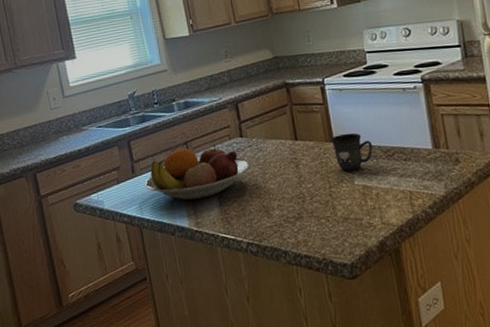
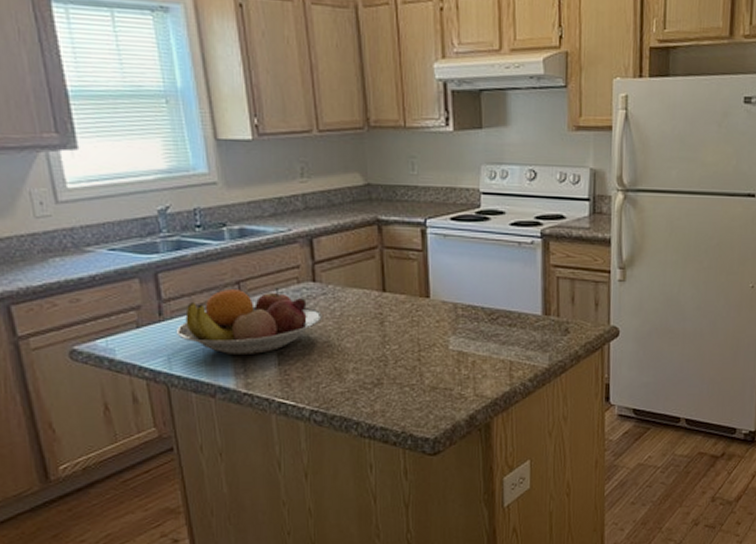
mug: present [330,133,373,171] -> none [426,289,476,333]

